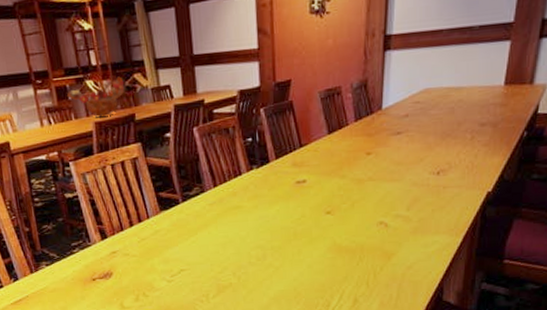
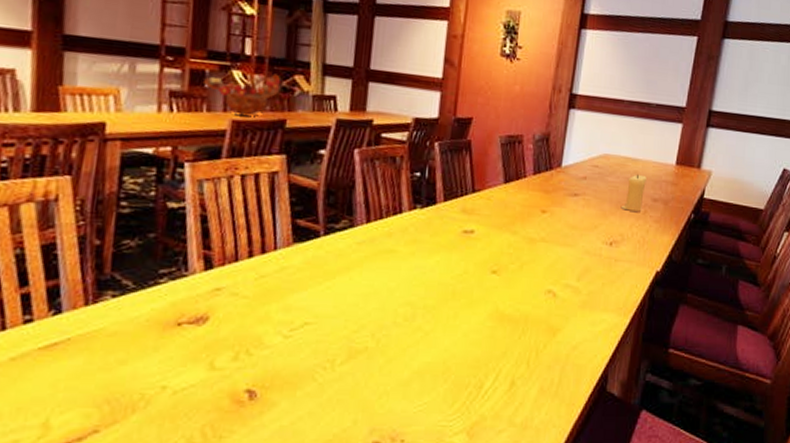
candle: none [446,102,472,140] -> present [620,174,647,212]

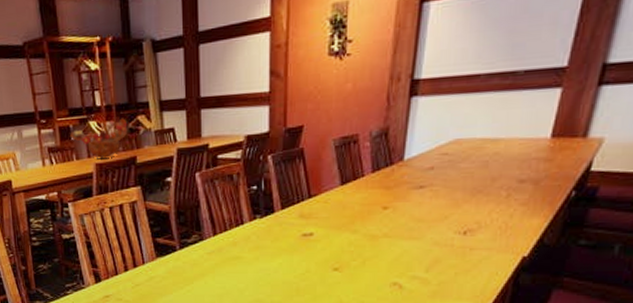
candle: present [620,174,647,212] -> none [476,155,510,197]

